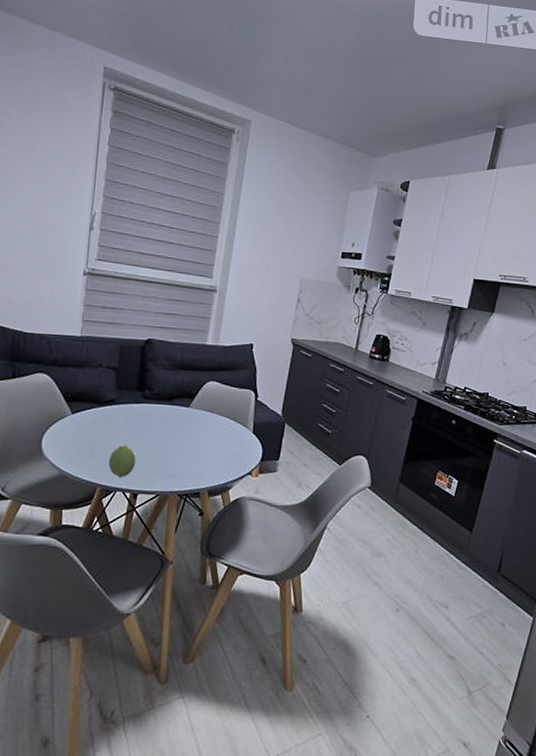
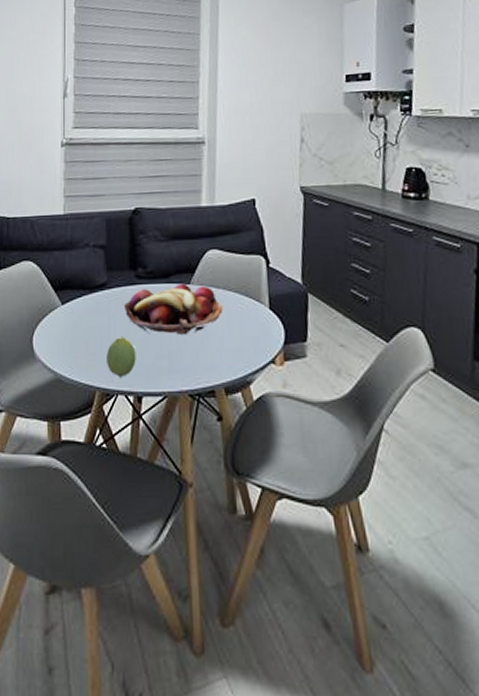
fruit basket: none [128,406,215,448] -> present [123,283,223,336]

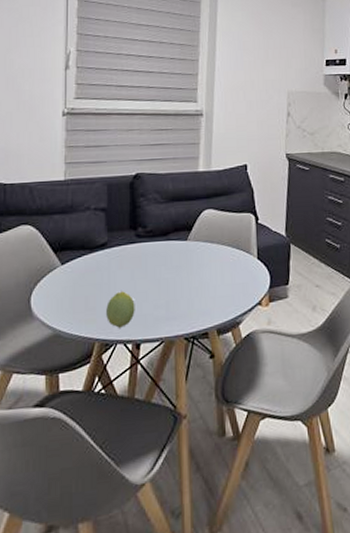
fruit basket: present [123,283,223,336] -> none [123,240,217,287]

